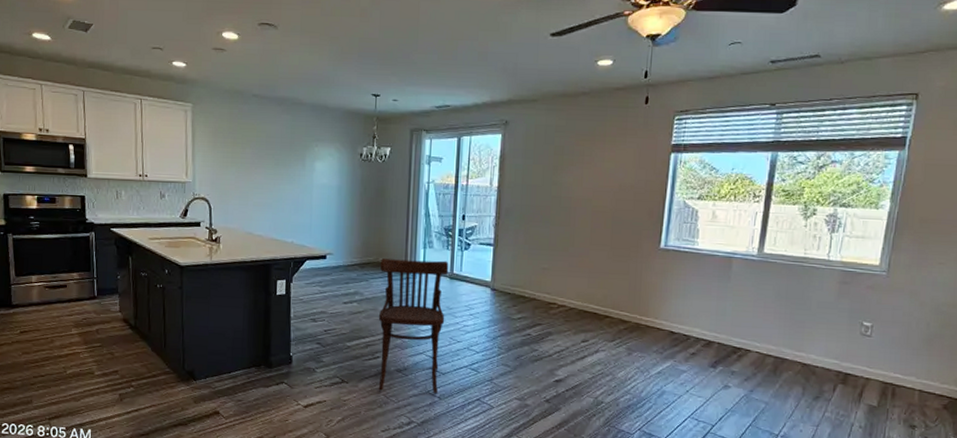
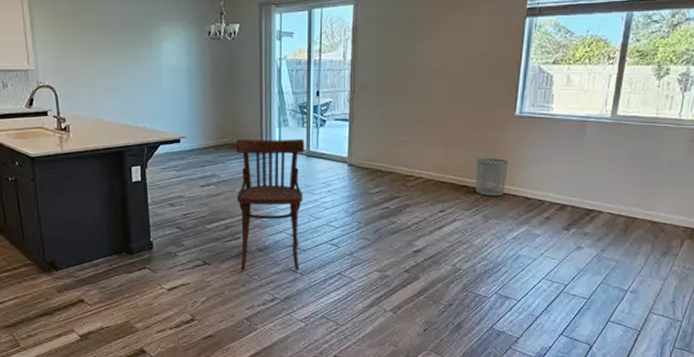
waste bin: none [619,289,653,328] -> present [475,158,508,196]

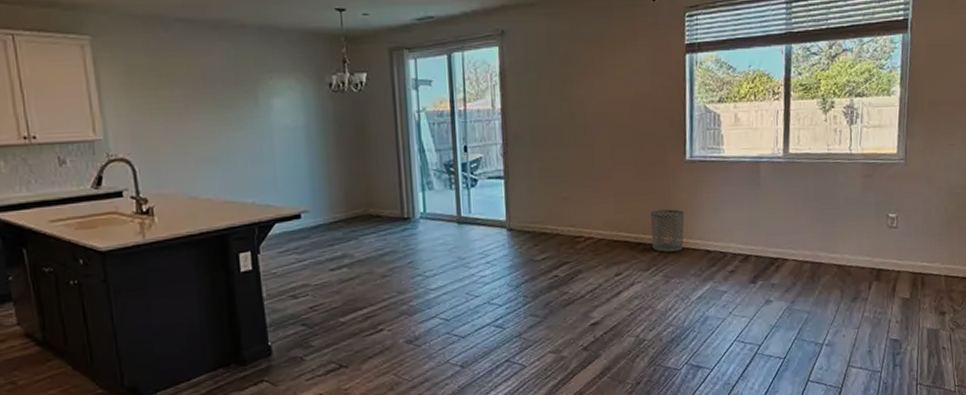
dining chair: present [236,138,305,270] -> none [371,203,459,370]

